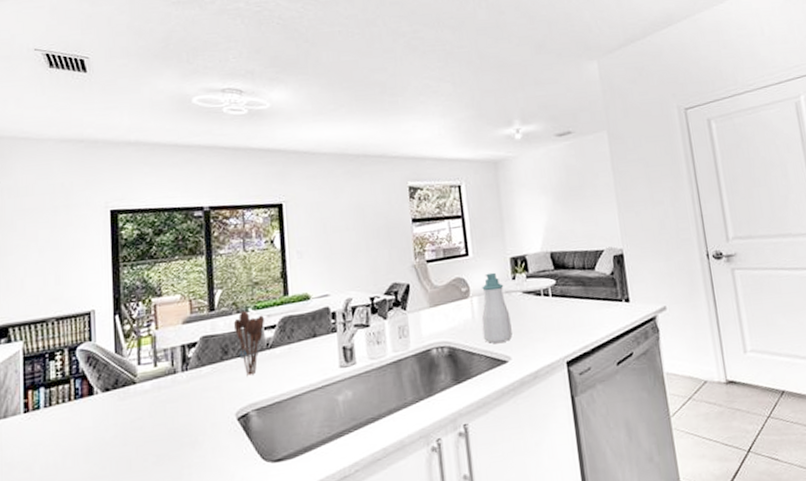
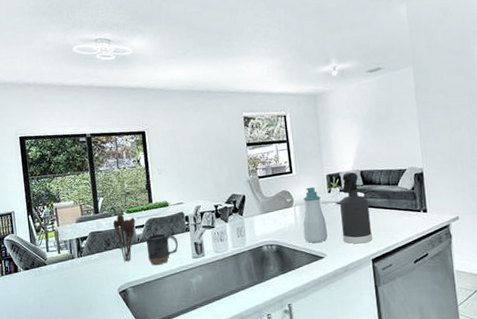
mug: none [277,331,322,379] -> present [145,230,179,266]
spray bottle: none [526,254,567,343] -> present [340,172,373,244]

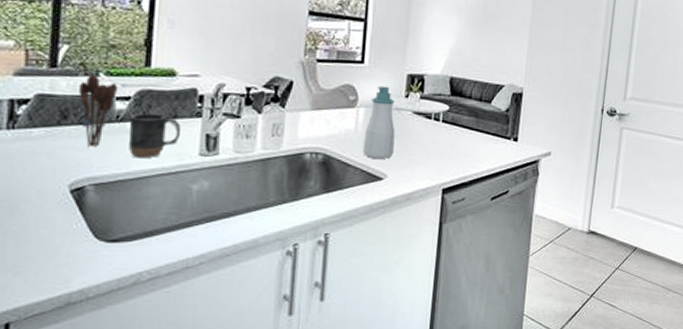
spray bottle: present [340,172,373,244] -> none [411,76,452,168]

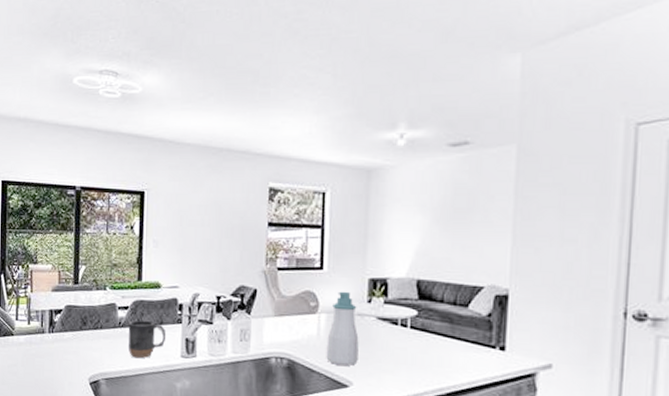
utensil holder: present [78,73,117,147] -> none [92,288,119,348]

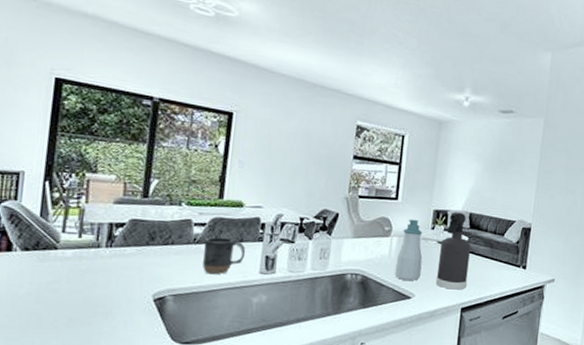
spray bottle: none [378,280,422,378] -> present [435,212,471,290]

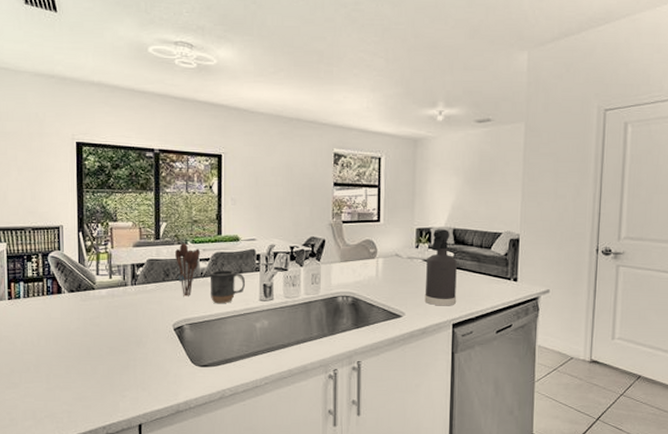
utensil holder: none [164,203,196,264] -> present [174,242,200,296]
soap bottle: present [394,219,423,281] -> none [383,239,409,299]

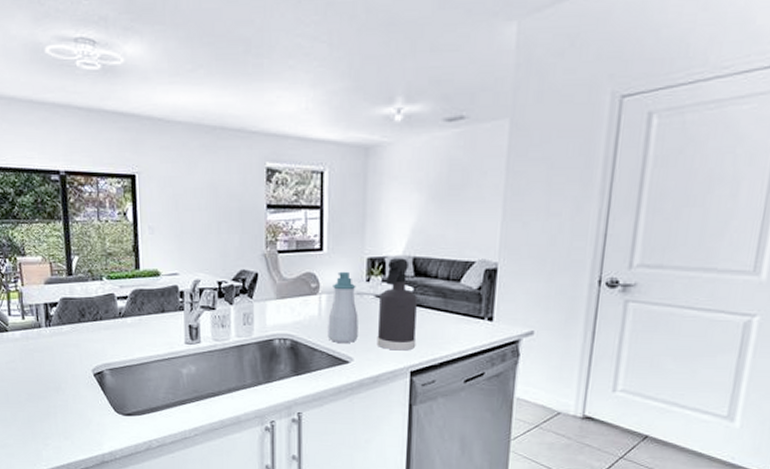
utensil holder: present [174,242,200,296] -> none [89,278,117,339]
mug: present [210,267,246,304] -> none [129,306,169,348]
soap bottle: none [383,239,409,299] -> present [327,271,358,343]

